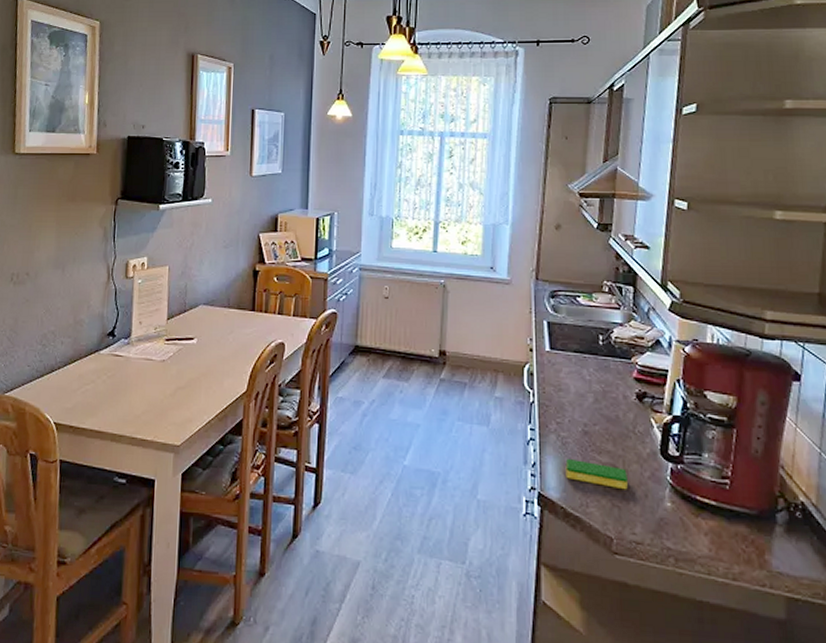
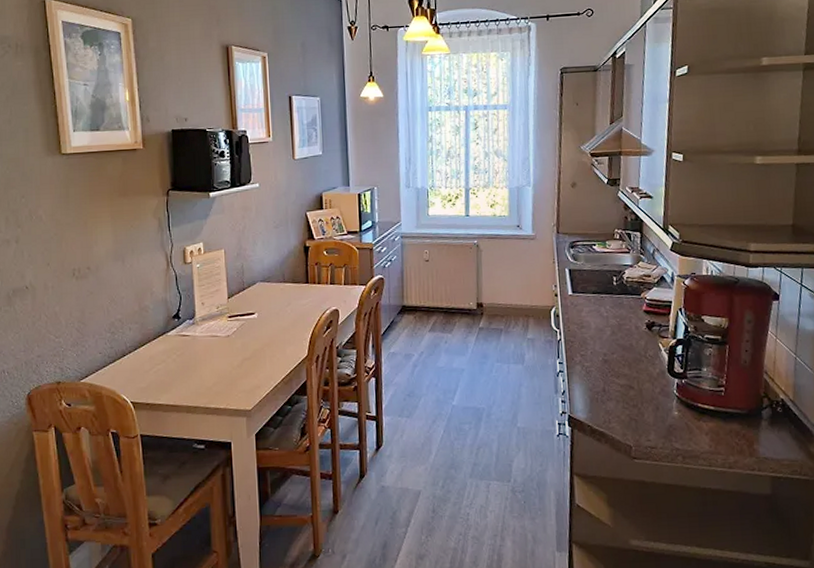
dish sponge: present [565,458,628,490] -> none [590,384,642,406]

